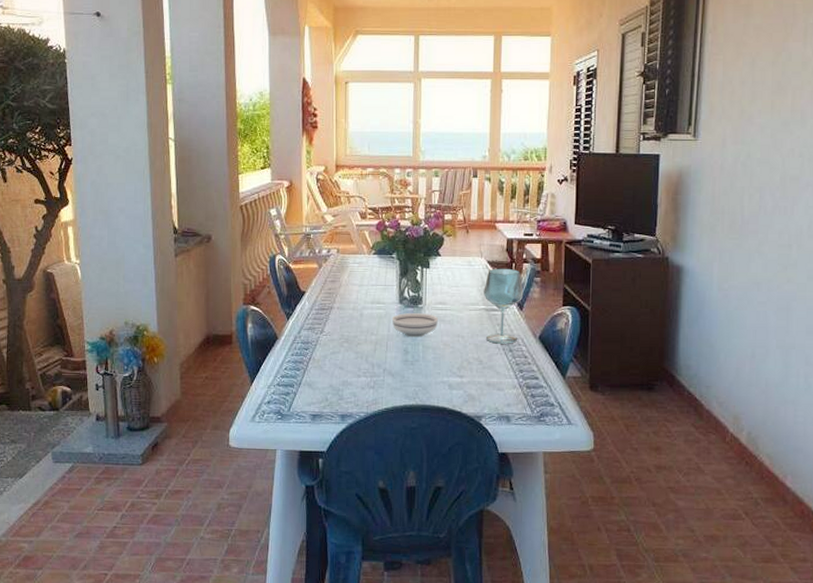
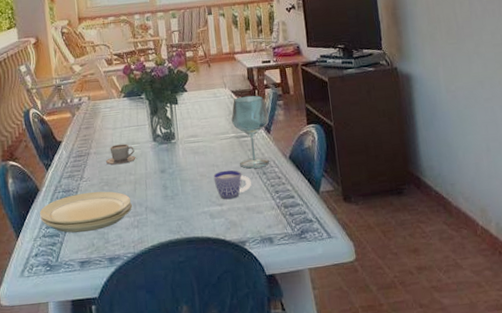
plate: none [276,346,370,386] -> present [40,191,132,233]
cup: none [349,302,380,323] -> present [106,143,136,165]
bowl: present [392,312,438,338] -> none [148,147,192,173]
cup: none [457,342,496,372] -> present [213,170,251,200]

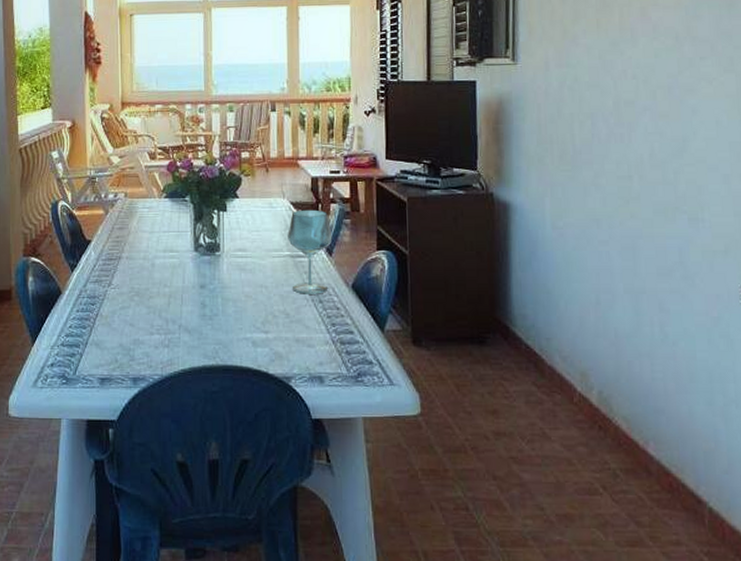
plate: present [40,191,132,233] -> none [60,301,164,346]
cup: present [106,143,136,165] -> none [139,251,173,274]
cup: present [213,170,251,200] -> none [260,293,304,327]

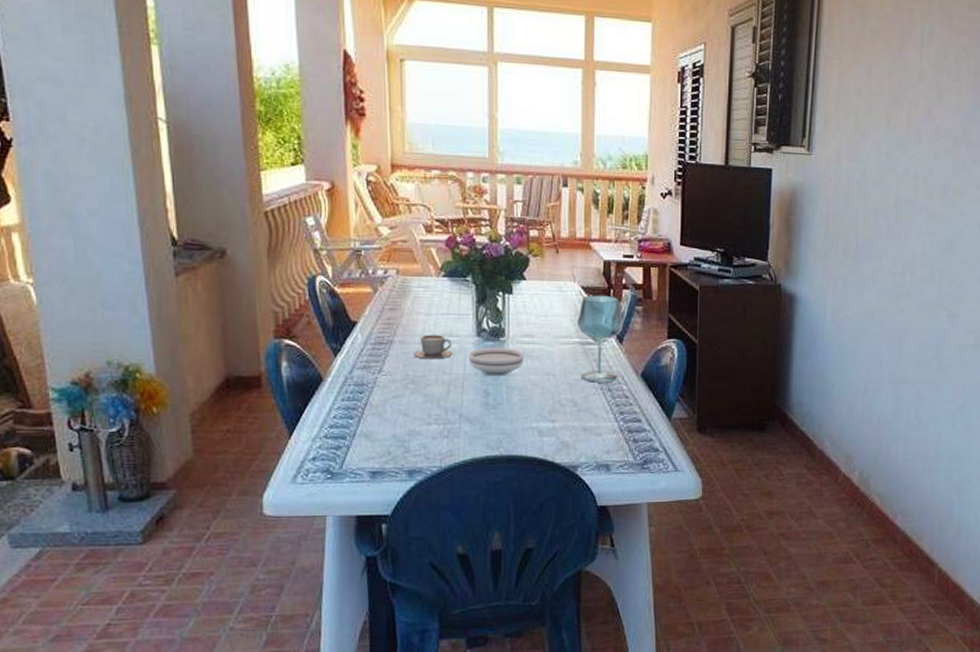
cup: none [139,251,173,274] -> present [414,334,453,360]
bowl: none [187,261,238,289] -> present [469,346,524,377]

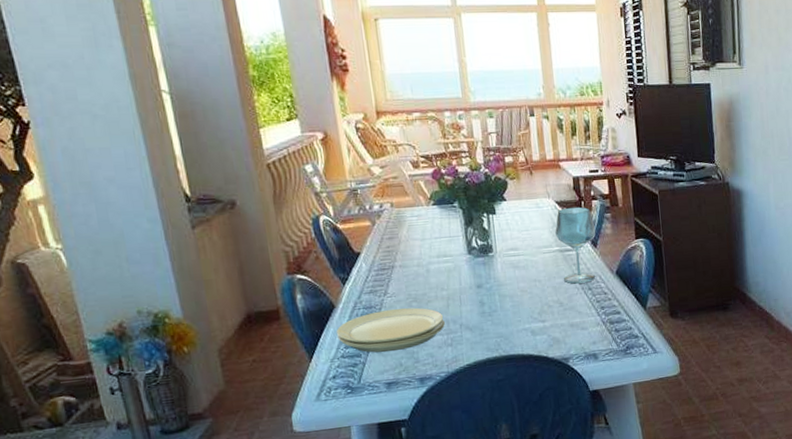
plate: none [322,389,442,437] -> present [337,307,445,353]
cup: present [414,334,453,360] -> none [414,256,449,280]
bowl: present [469,346,524,377] -> none [462,261,512,288]

